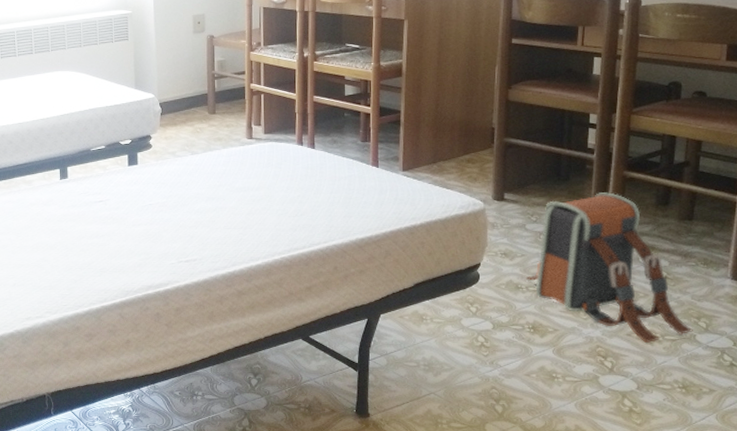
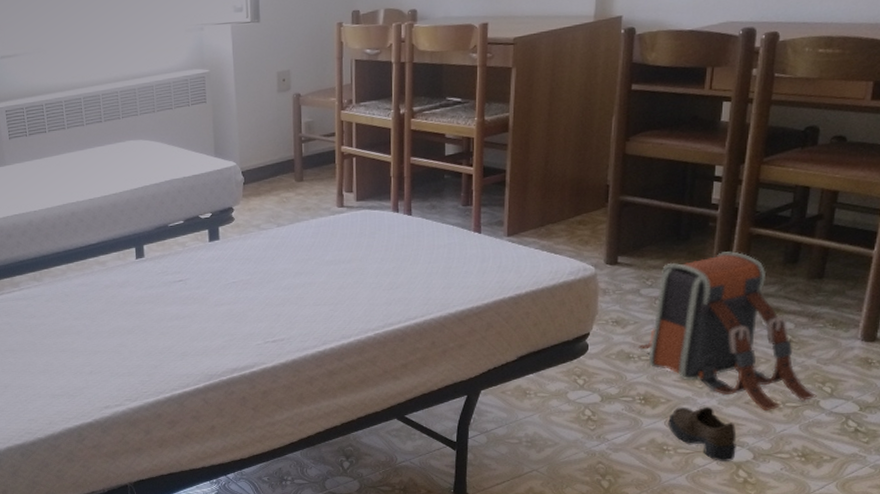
shoe: none [556,336,621,390] -> present [668,407,737,461]

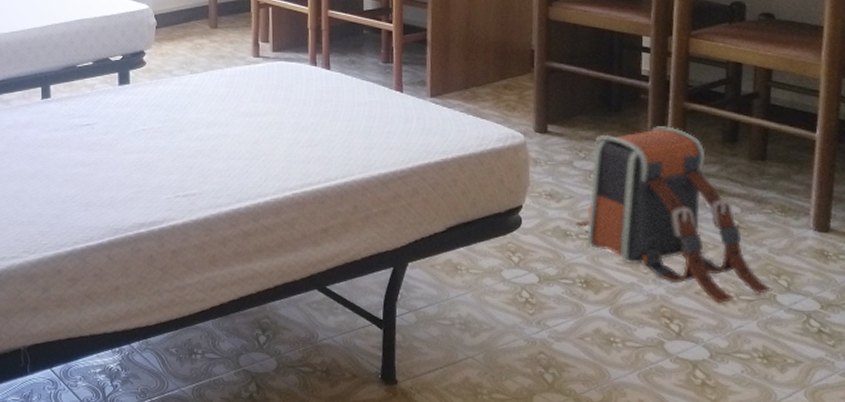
shoe: present [668,407,737,461] -> none [613,293,690,359]

